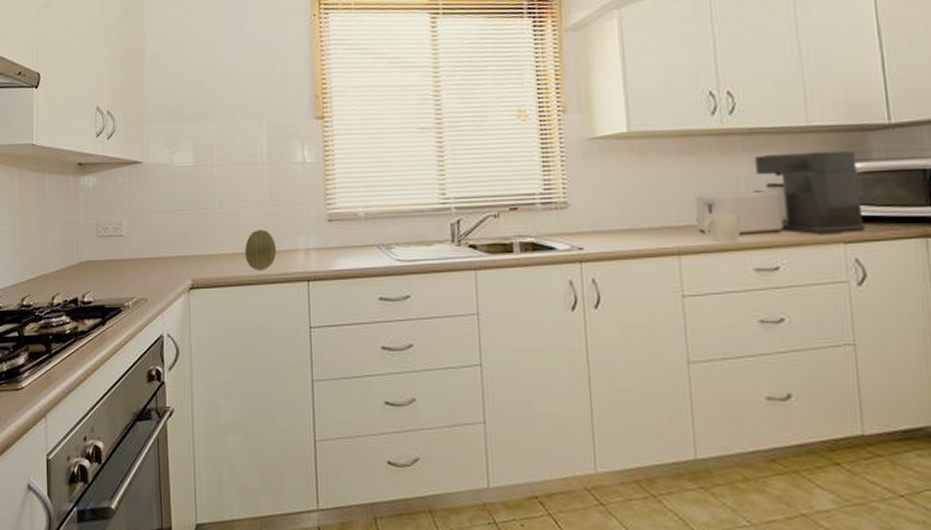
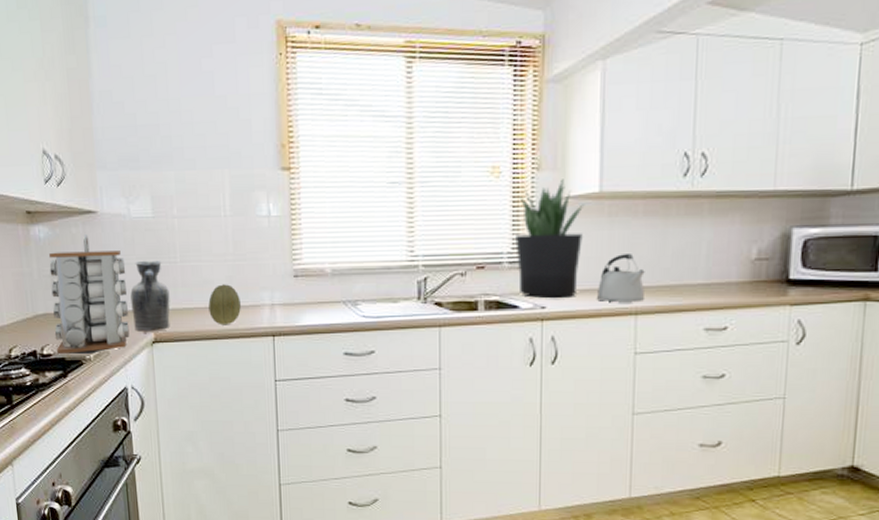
spice rack: none [95,184,168,301] -> present [48,234,130,353]
ceramic jug: none [170,208,208,279] -> present [130,261,170,333]
planter: none [546,120,615,239] -> present [515,179,585,298]
kettle: none [635,193,687,245] -> present [597,254,646,304]
toaster: present [694,190,783,236] -> none [656,254,739,297]
mug: present [702,212,741,243] -> none [661,274,698,304]
coffee maker: present [752,150,867,236] -> none [713,215,815,298]

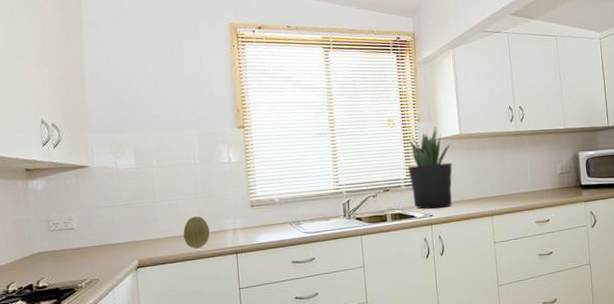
spice rack: present [48,234,130,353] -> none [45,185,117,285]
ceramic jug: present [130,261,170,333] -> none [117,202,152,261]
kettle: present [597,254,646,304] -> none [465,175,497,210]

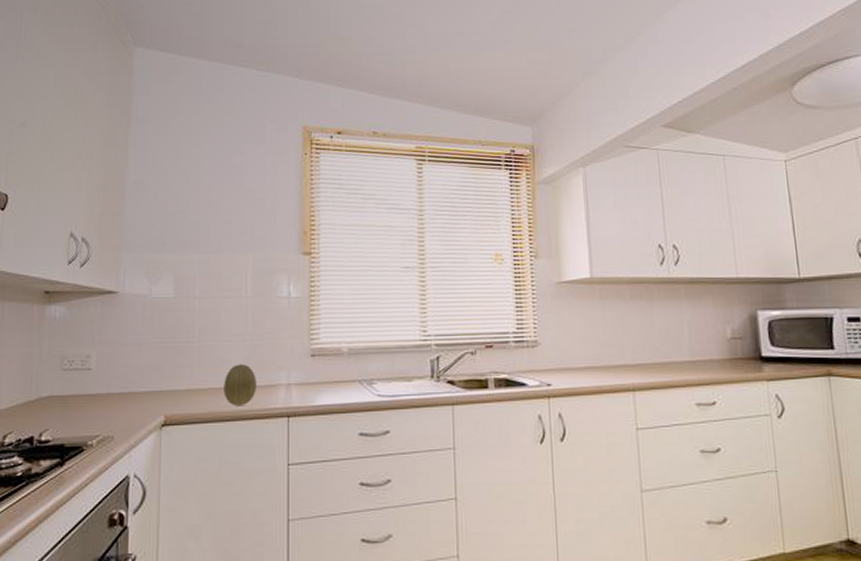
planter: present [408,127,452,209] -> none [519,266,580,375]

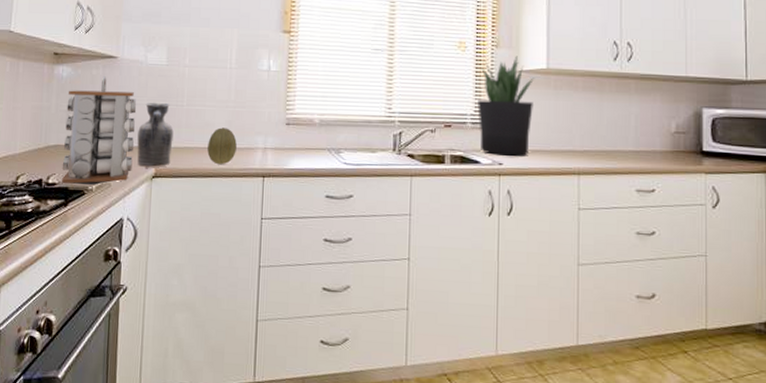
spice rack: none [55,314,141,439] -> present [61,76,137,184]
ceramic jug: none [143,341,184,416] -> present [137,103,174,168]
planter: none [519,266,580,375] -> present [477,56,535,156]

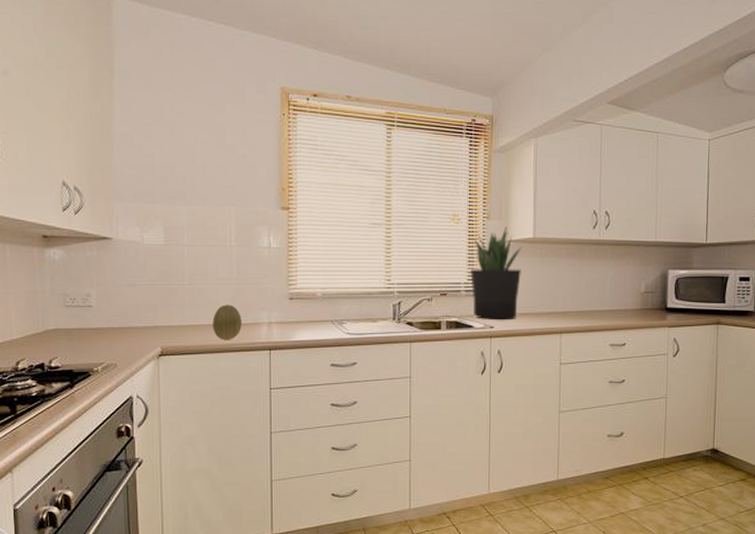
spice rack: present [61,76,137,184] -> none [62,258,137,366]
ceramic jug: present [137,103,174,168] -> none [140,283,177,347]

